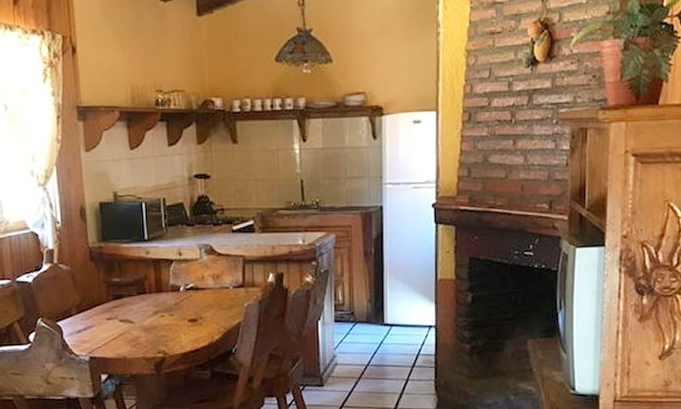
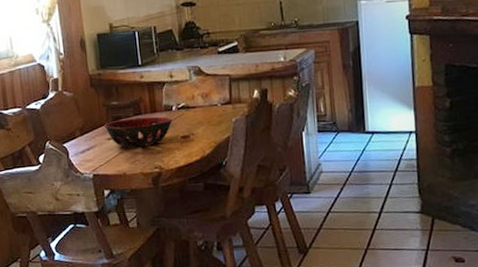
decorative bowl: none [103,297,179,329] -> present [103,116,172,148]

